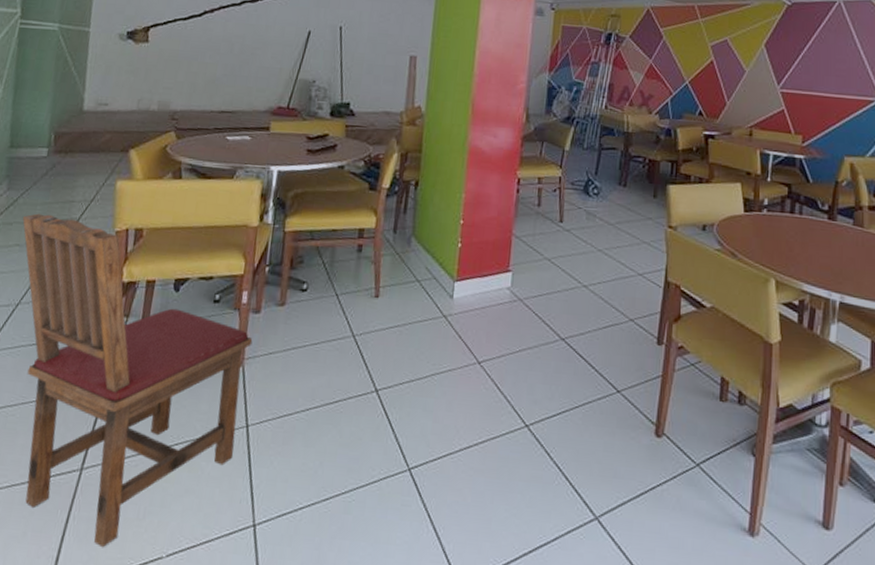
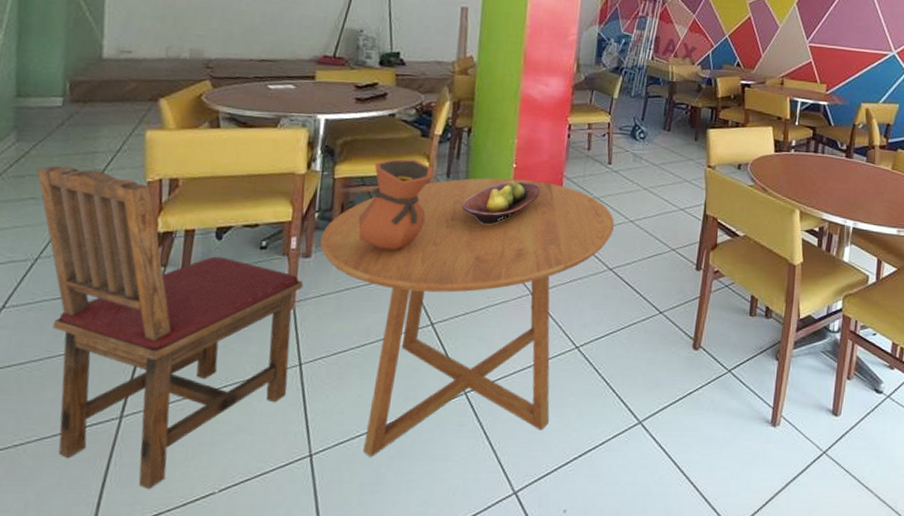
dining table: none [269,234,567,534] -> present [320,177,615,458]
vase: none [306,212,380,309] -> present [358,158,433,251]
fruit bowl: none [408,237,490,285] -> present [462,180,542,224]

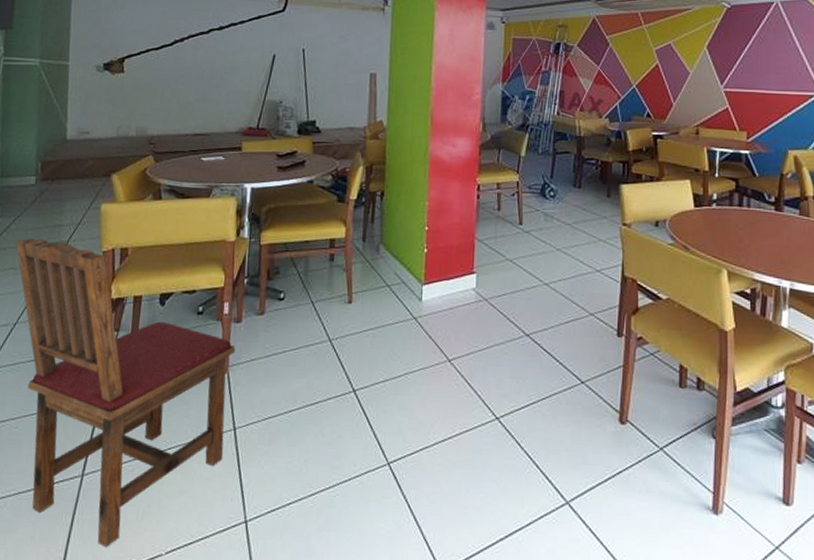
dining table: present [320,177,615,458] -> none [249,241,530,527]
vase: present [358,158,433,251] -> none [283,224,350,316]
fruit bowl: present [462,180,542,224] -> none [378,243,454,288]

